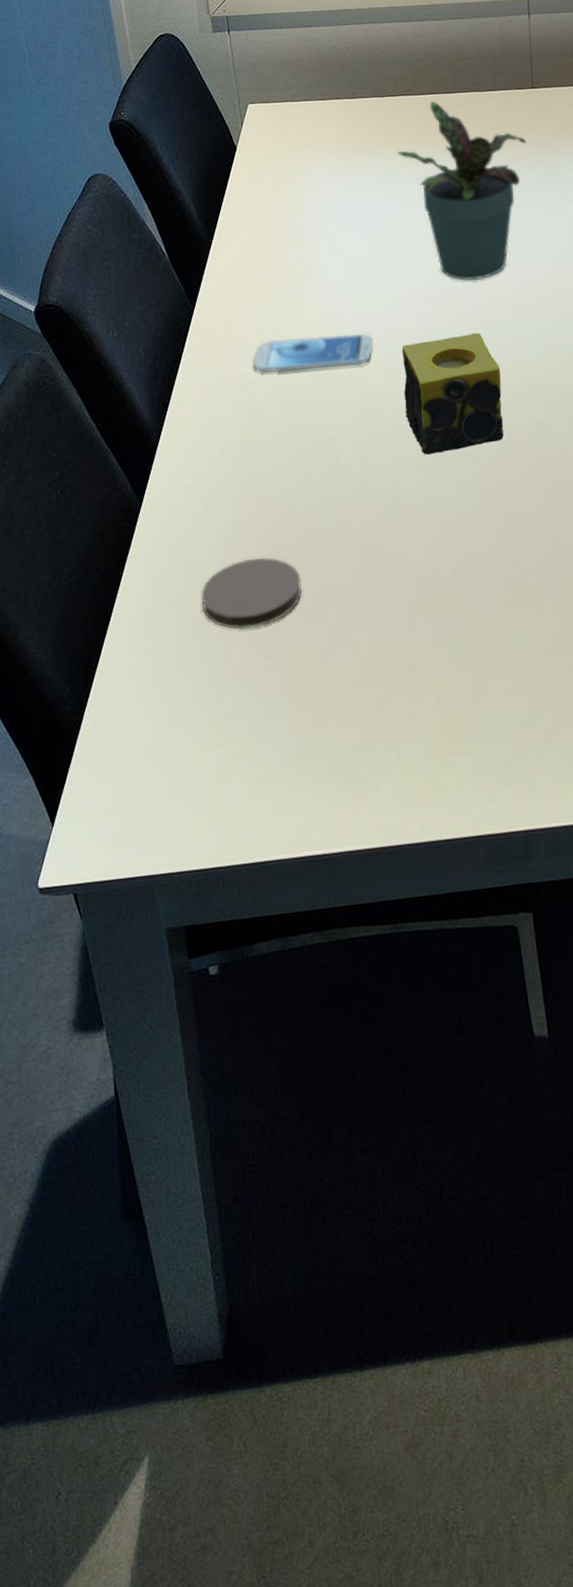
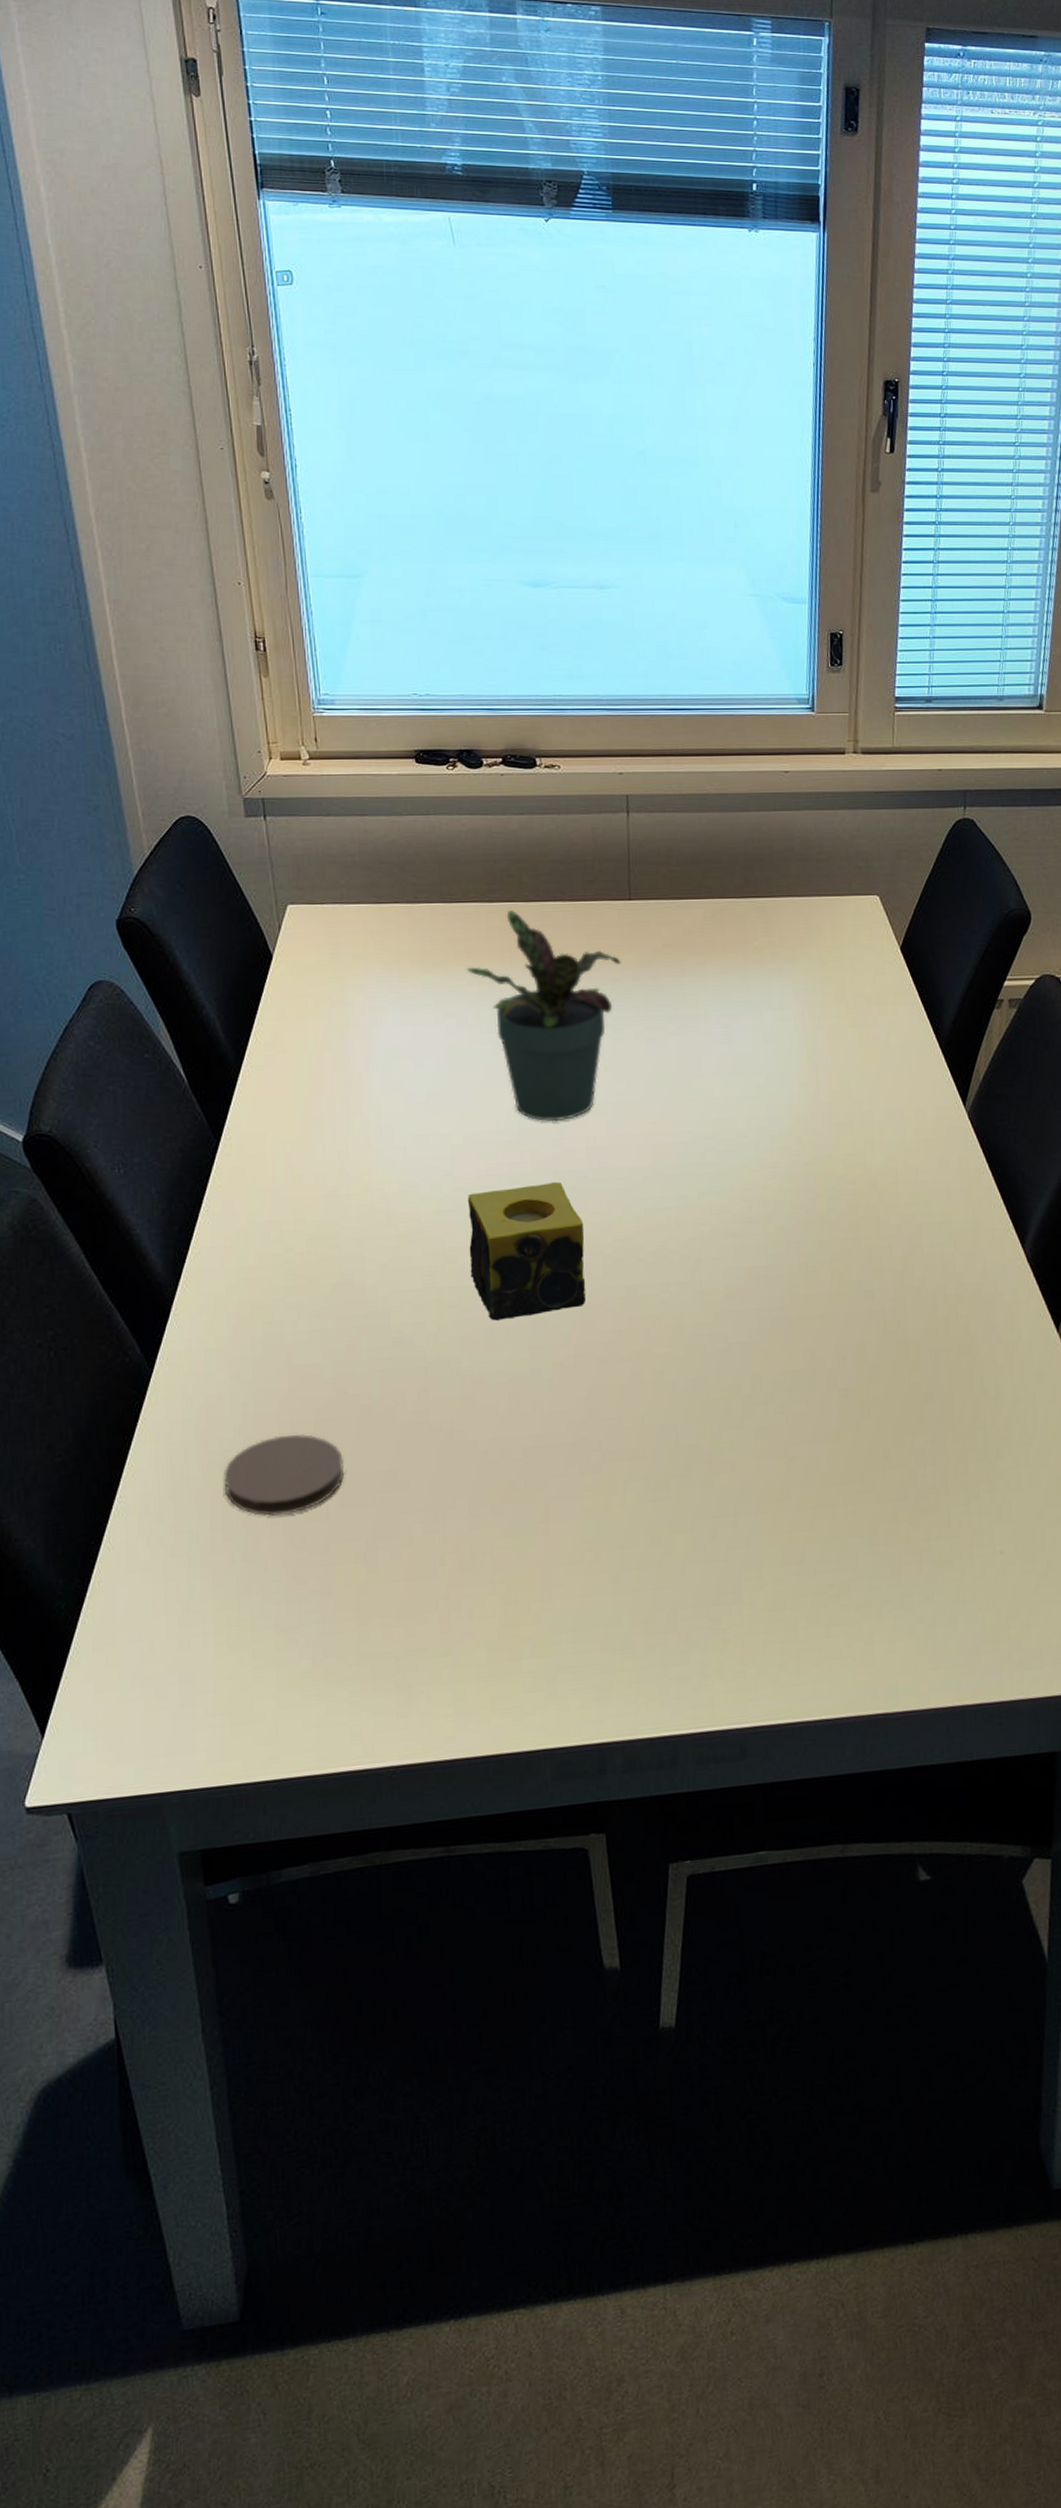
smartphone: present [253,334,373,373] -> none [290,1179,434,1222]

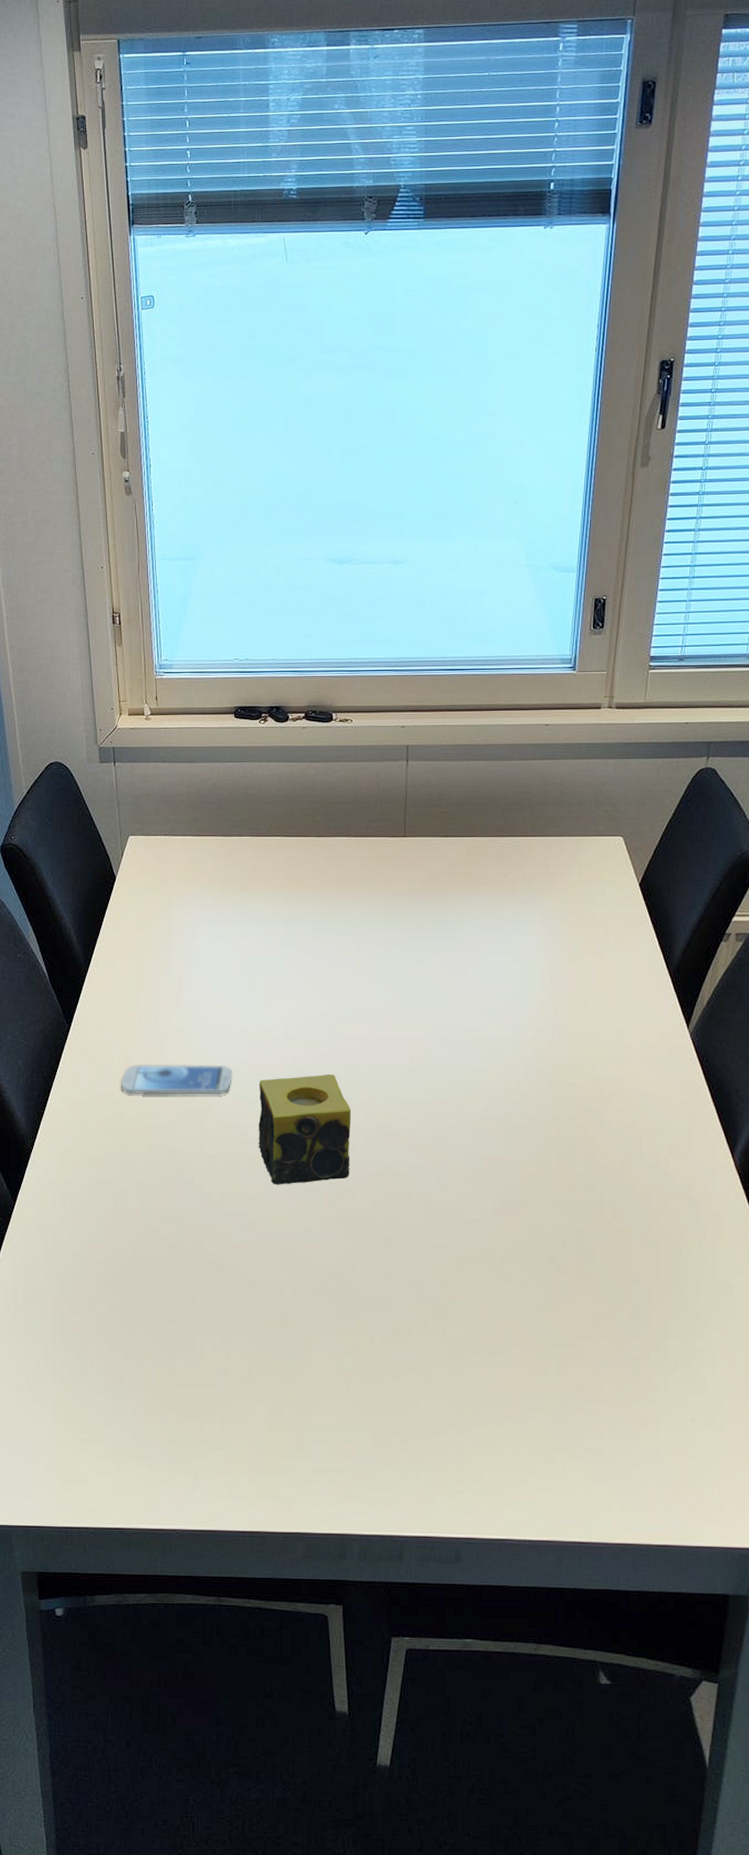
coaster: present [223,1435,344,1516] -> none [64,1263,153,1324]
smartphone: none [290,1179,434,1222] -> present [121,1065,232,1095]
potted plant: present [467,910,621,1122] -> none [268,844,394,1024]

